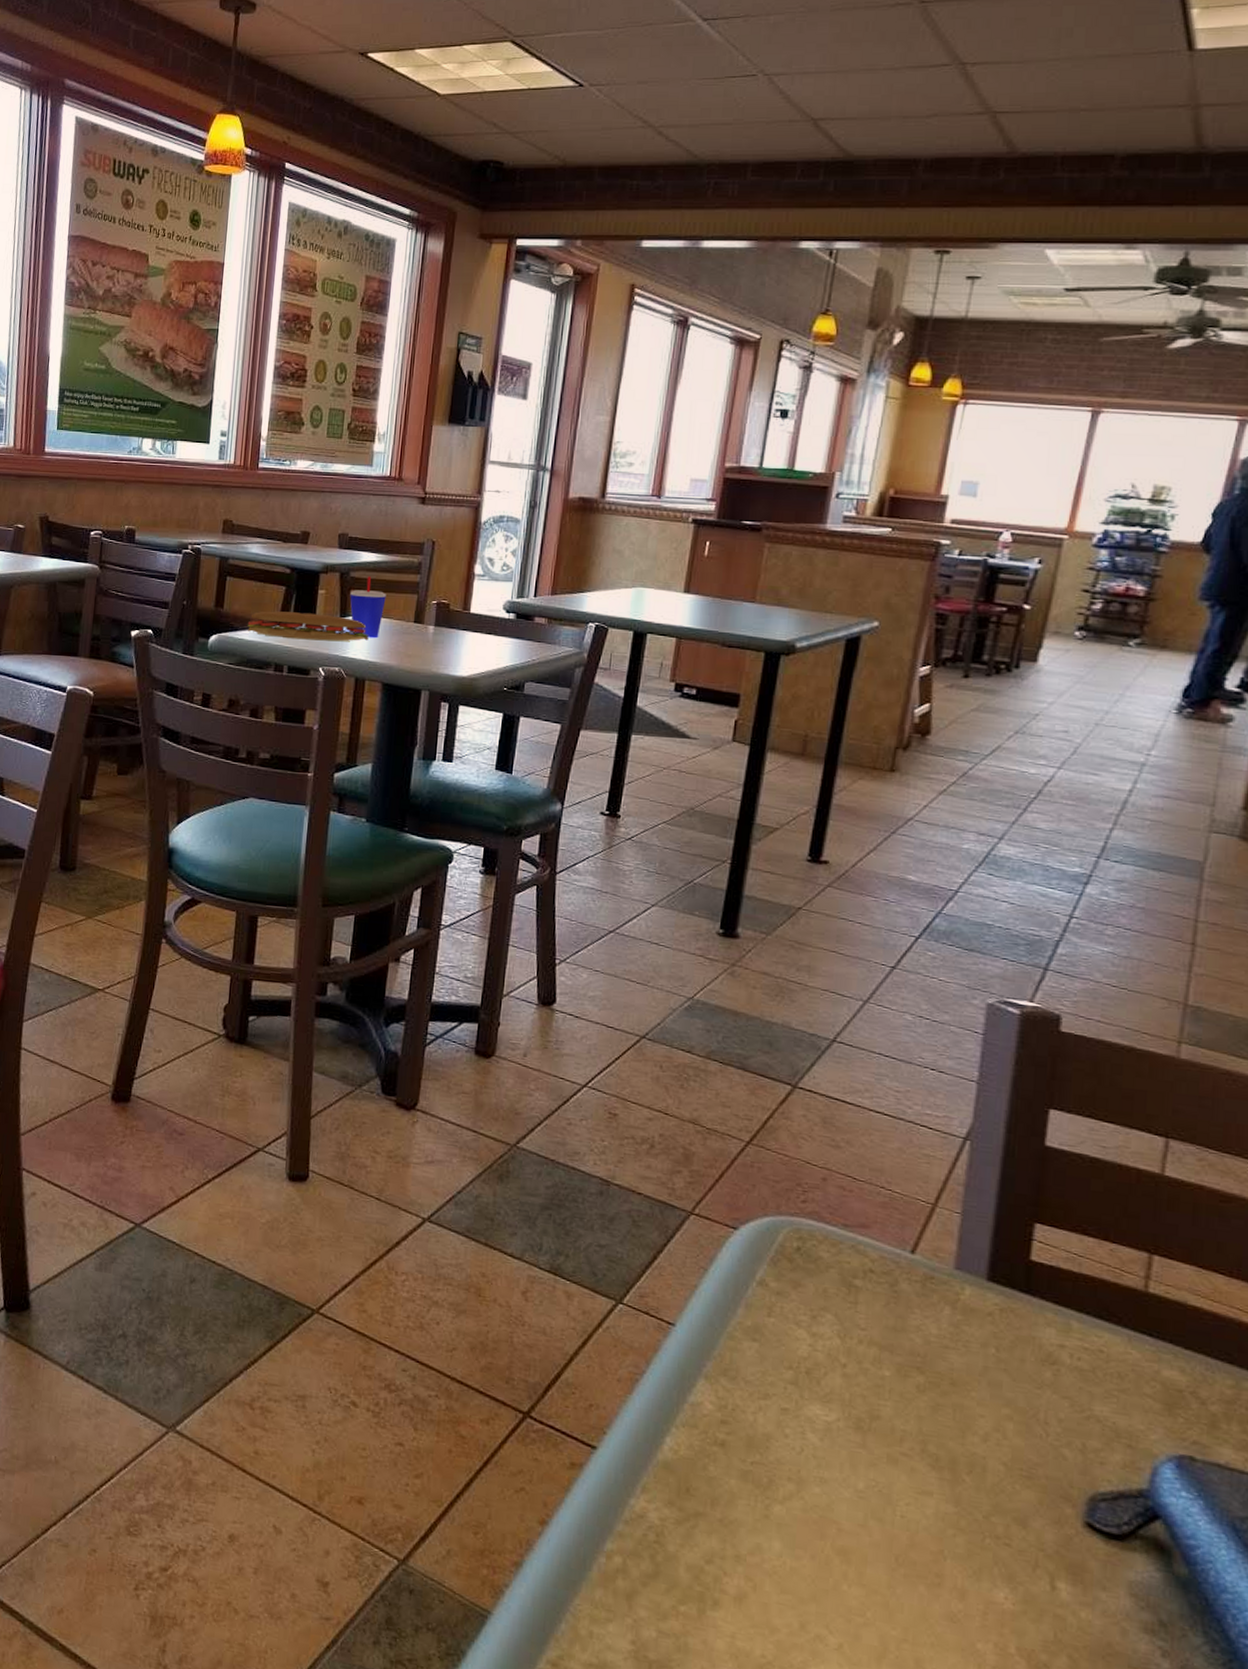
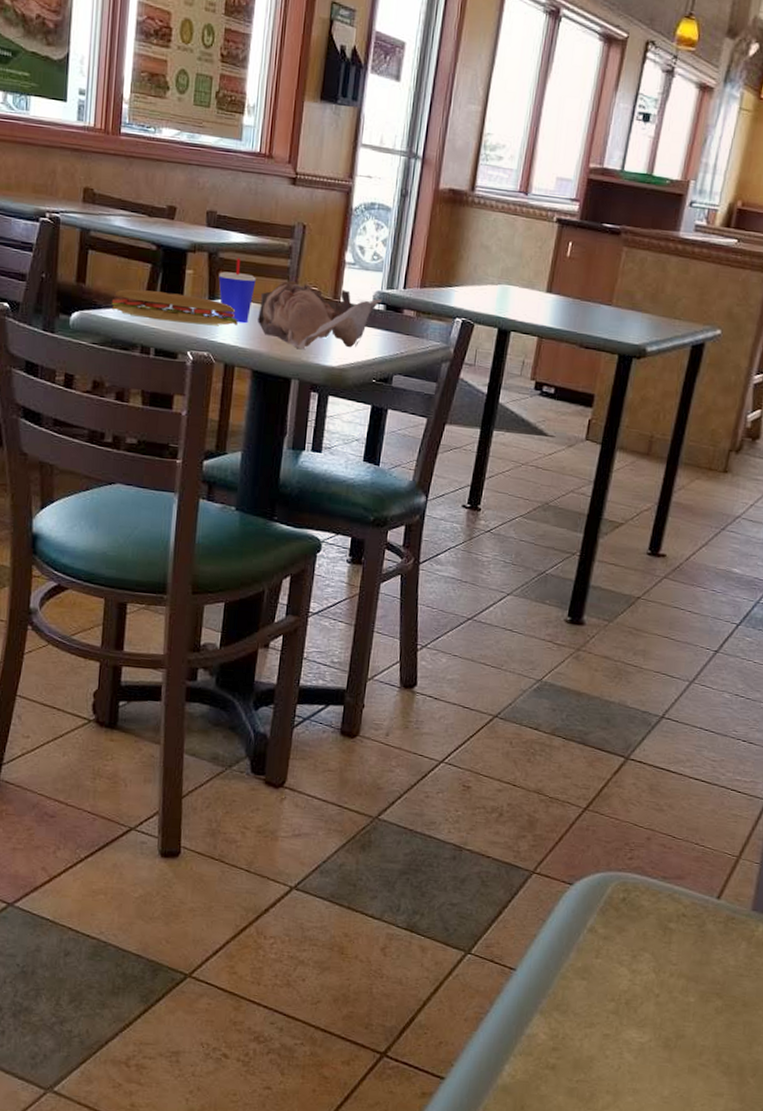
crumpled paper: none [388,594,513,661] -> present [258,280,383,350]

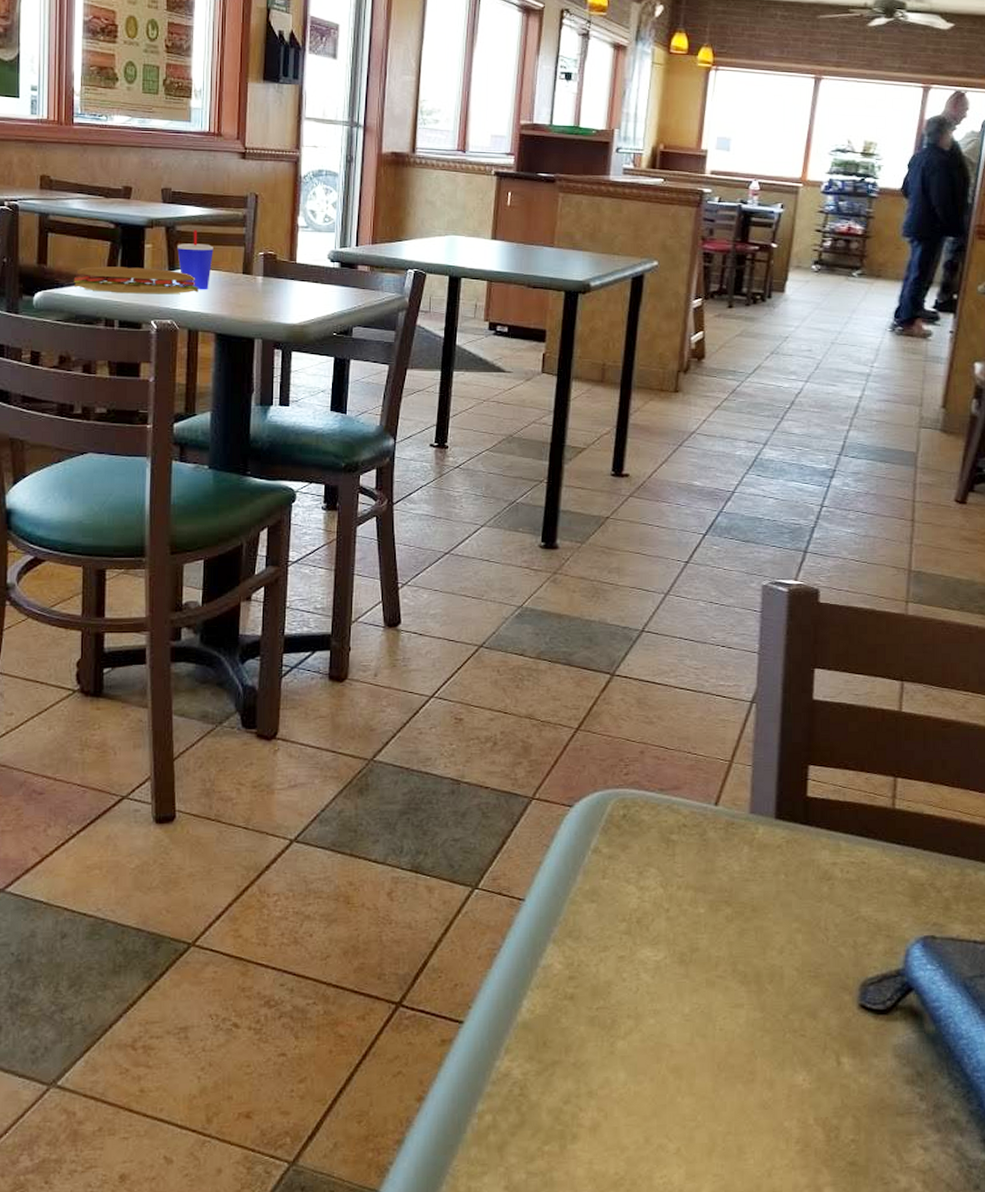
crumpled paper: present [258,280,383,350] -> none [218,246,337,311]

